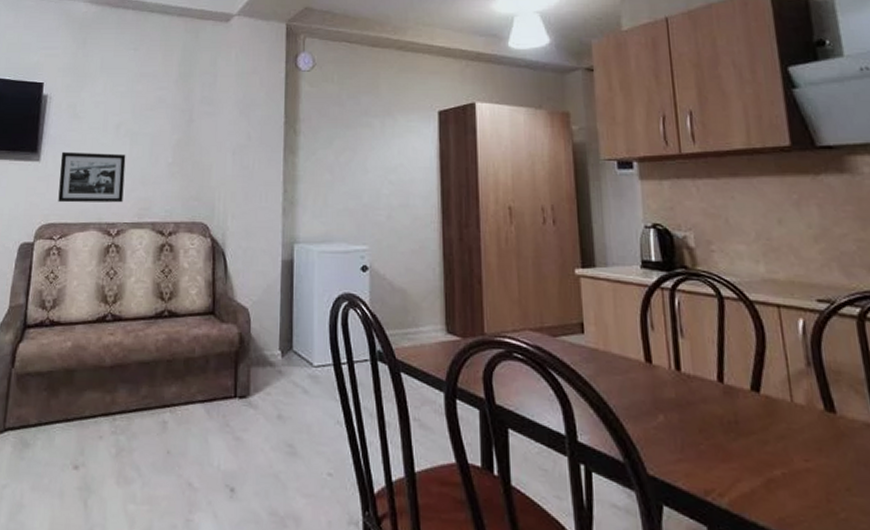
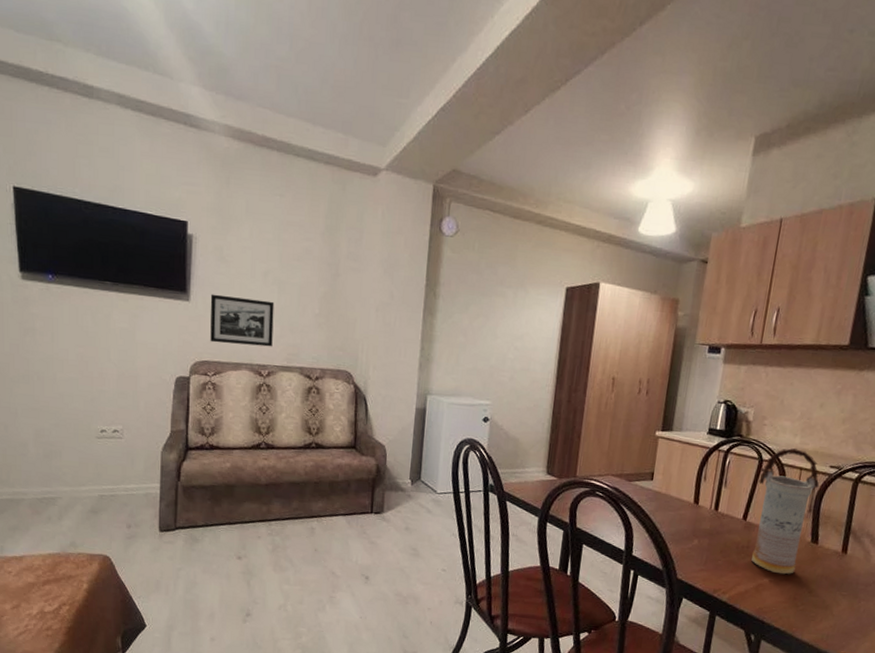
vase: none [722,279,815,463] -> present [751,448,819,575]

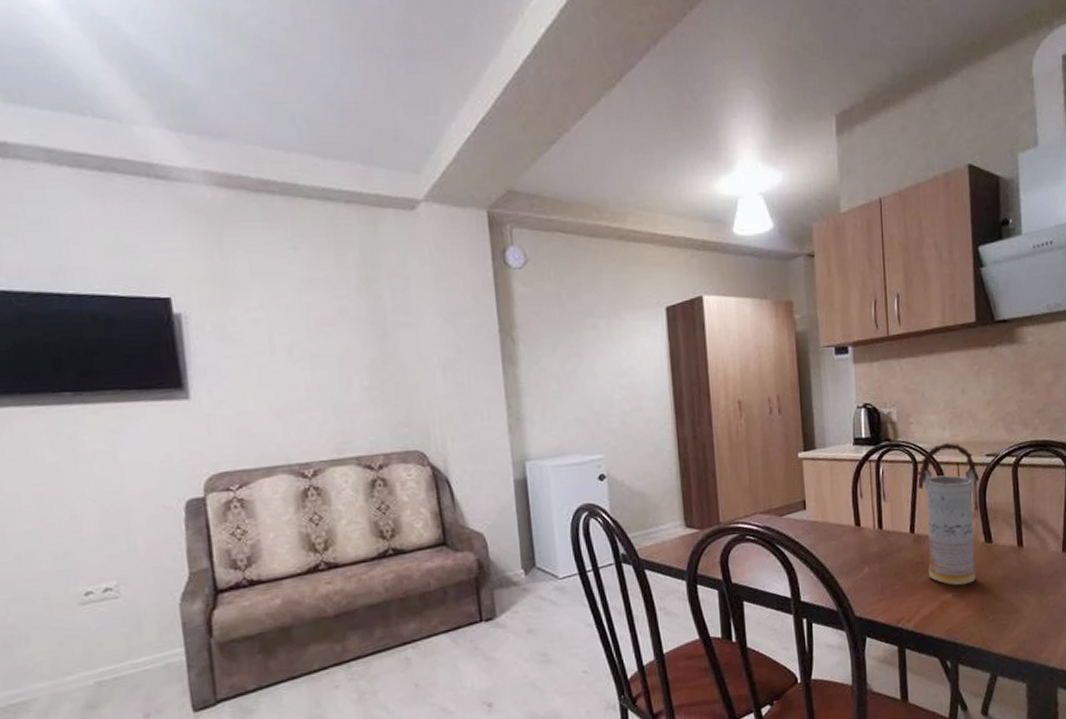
picture frame: present [210,294,275,347] -> none [218,381,314,447]

